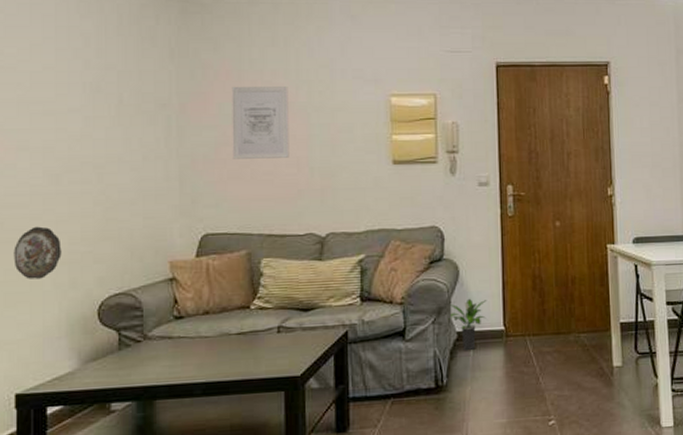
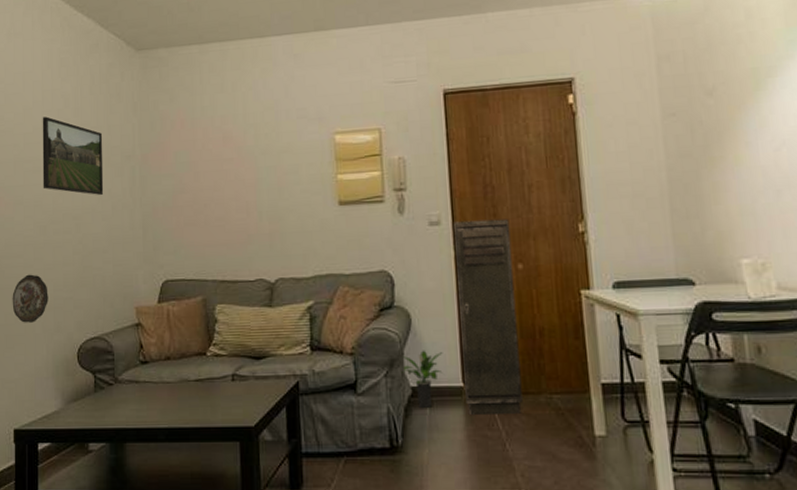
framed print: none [55,55,133,144] -> present [42,116,104,195]
wall art: present [231,87,289,159] -> none [186,131,239,206]
storage cabinet: none [500,181,555,355] -> present [452,218,523,416]

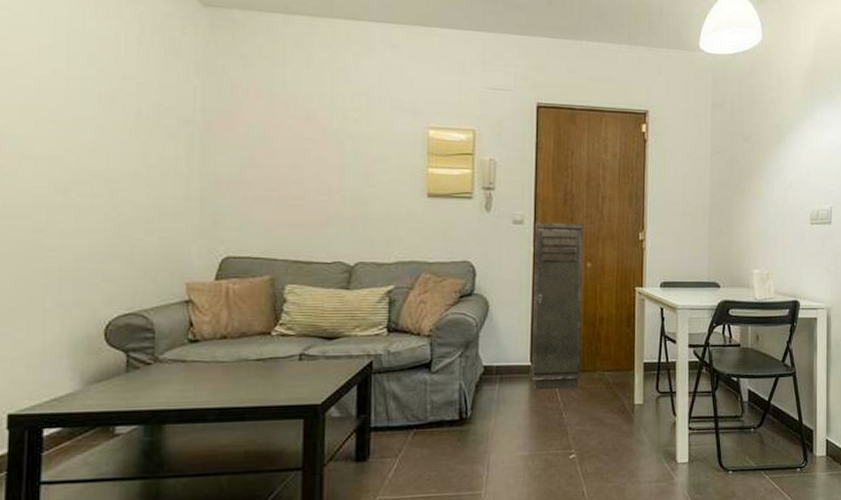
decorative plate: present [12,274,48,323] -> none [11,239,66,295]
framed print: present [42,116,104,195] -> none [63,60,153,159]
potted plant: present [401,350,443,408] -> none [475,333,515,384]

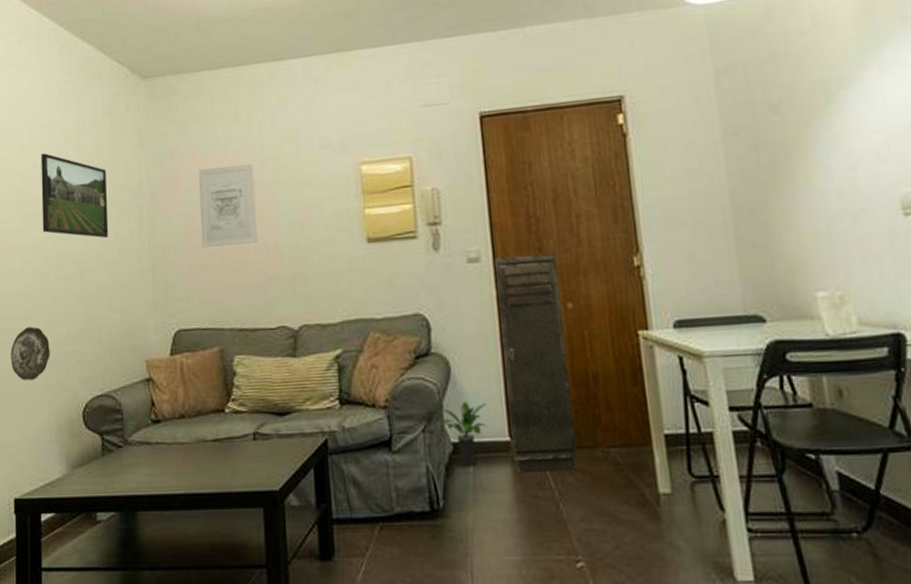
decorative plate: none [11,239,66,295] -> present [10,326,50,381]
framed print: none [63,60,153,159] -> present [40,153,109,238]
wall art: none [259,108,322,184] -> present [198,164,258,248]
potted plant: none [475,333,515,384] -> present [440,401,487,466]

